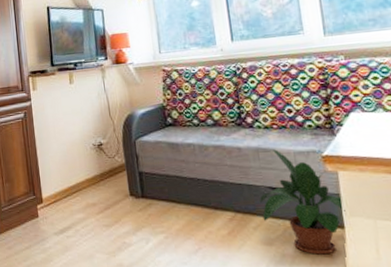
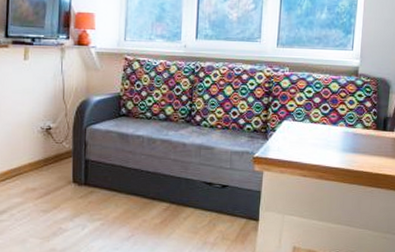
potted plant: present [260,149,346,255] -> none [193,148,262,243]

